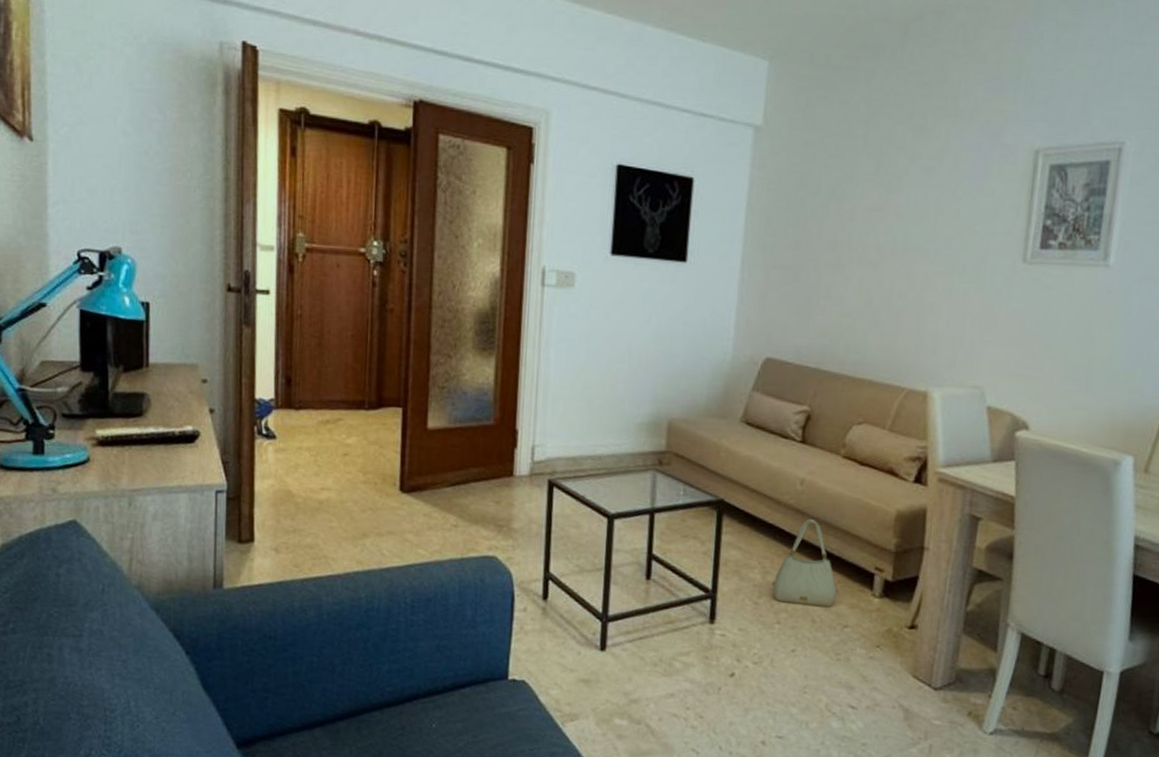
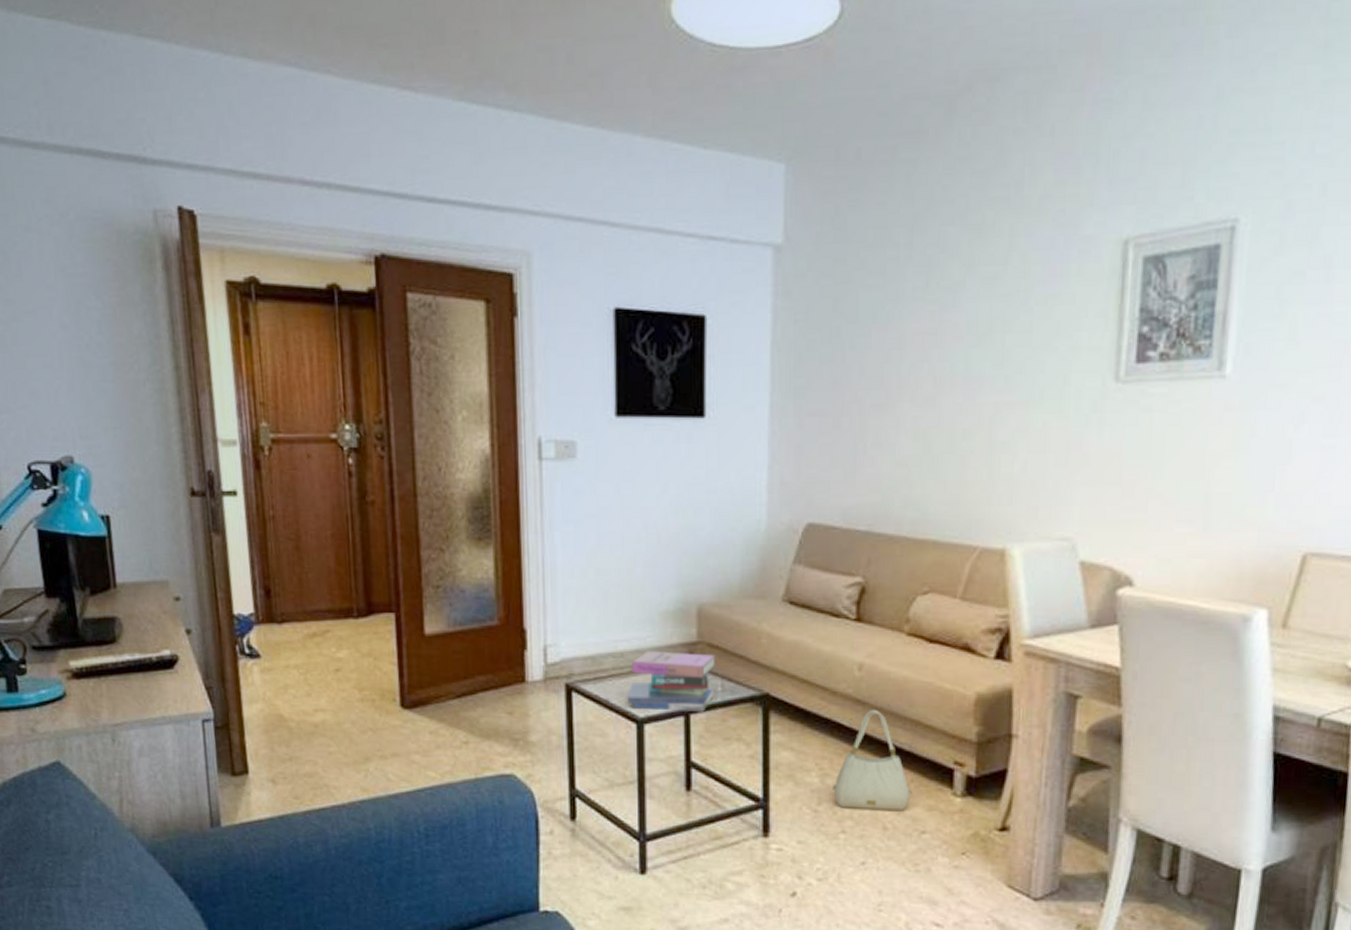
books: none [601,455,680,512] -> present [627,650,715,712]

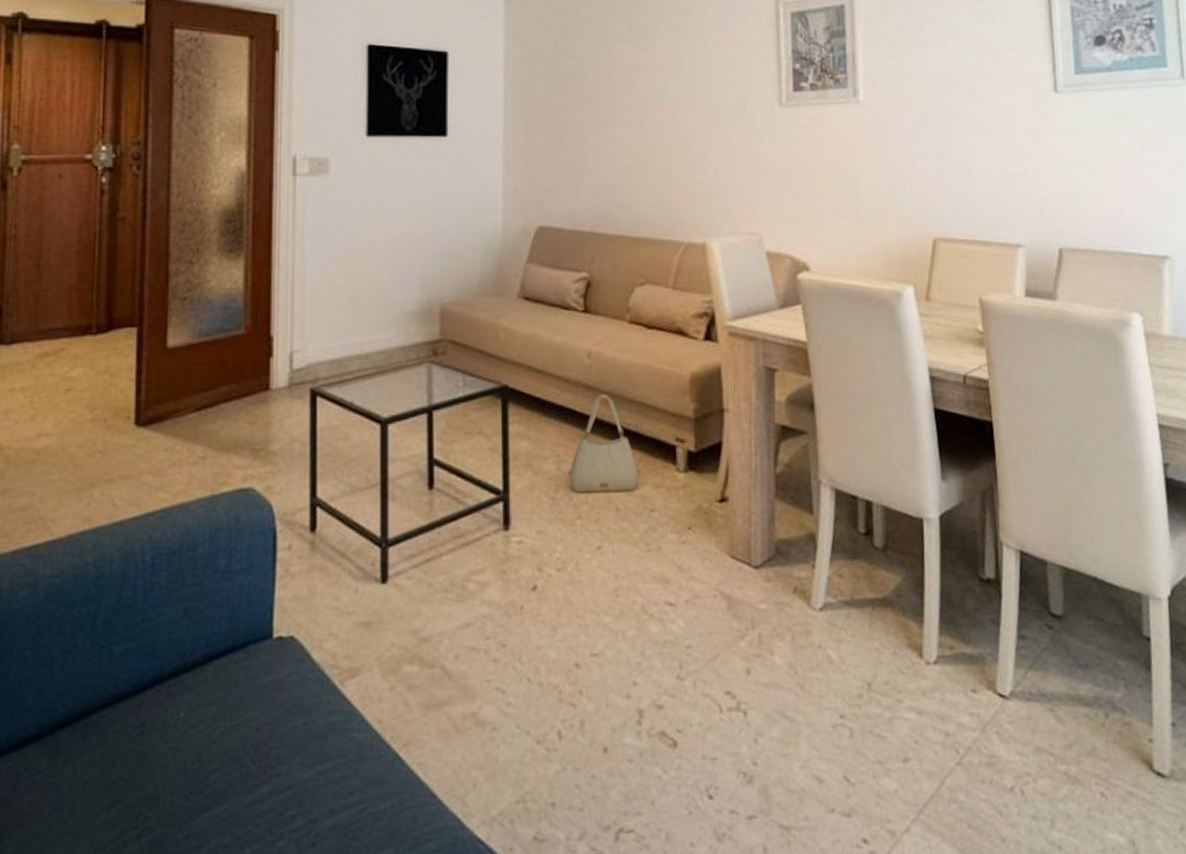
books: present [627,650,715,712] -> none [371,350,457,409]

